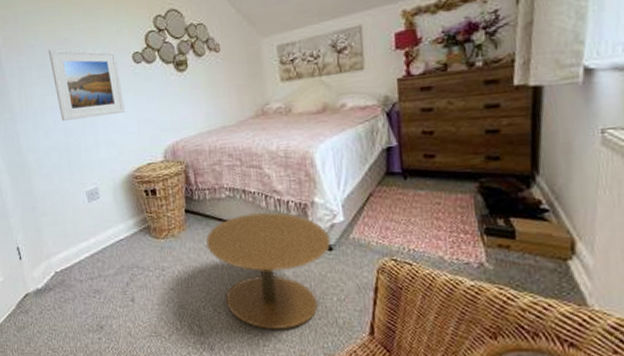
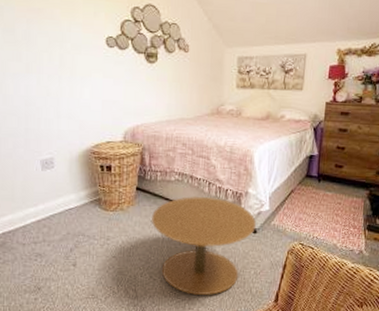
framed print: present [48,48,125,121] -> none [18,15,92,91]

